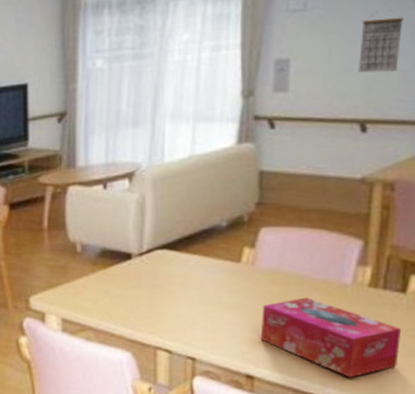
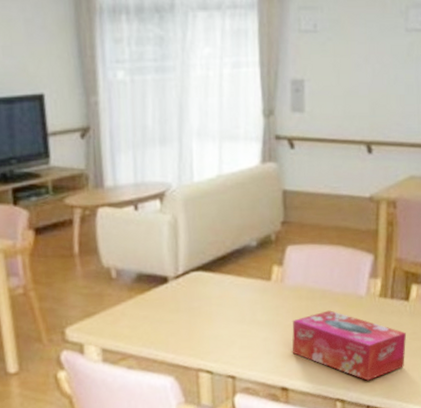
calendar: present [357,17,404,73] -> none [362,44,398,96]

